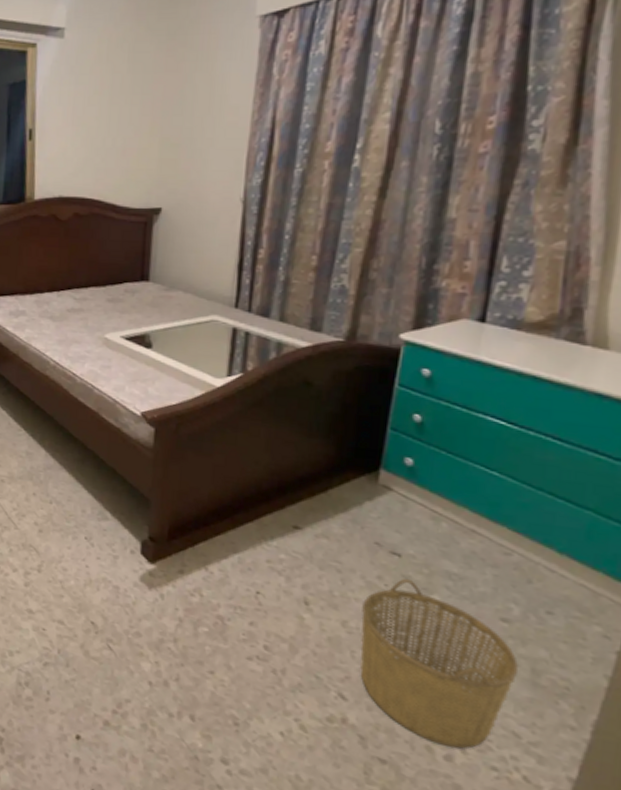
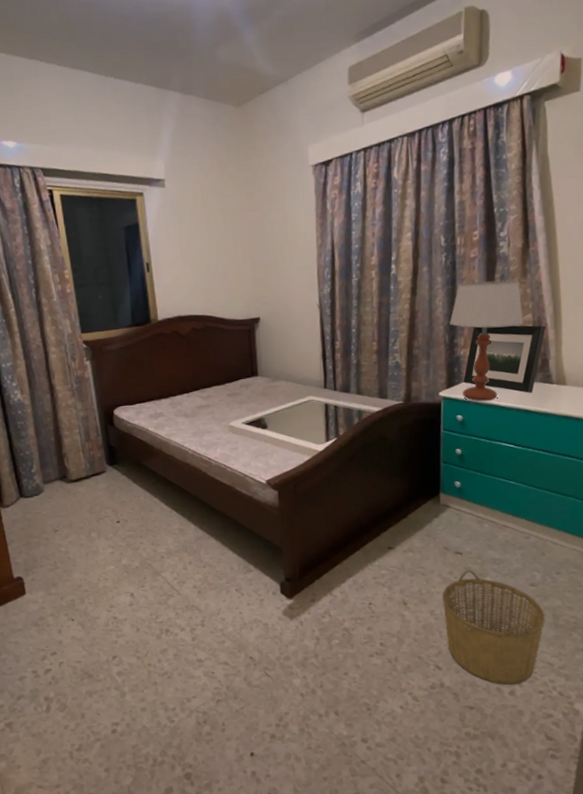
table lamp: none [430,187,553,357] -> present [449,280,523,402]
picture frame: none [439,250,588,353] -> present [463,325,546,393]

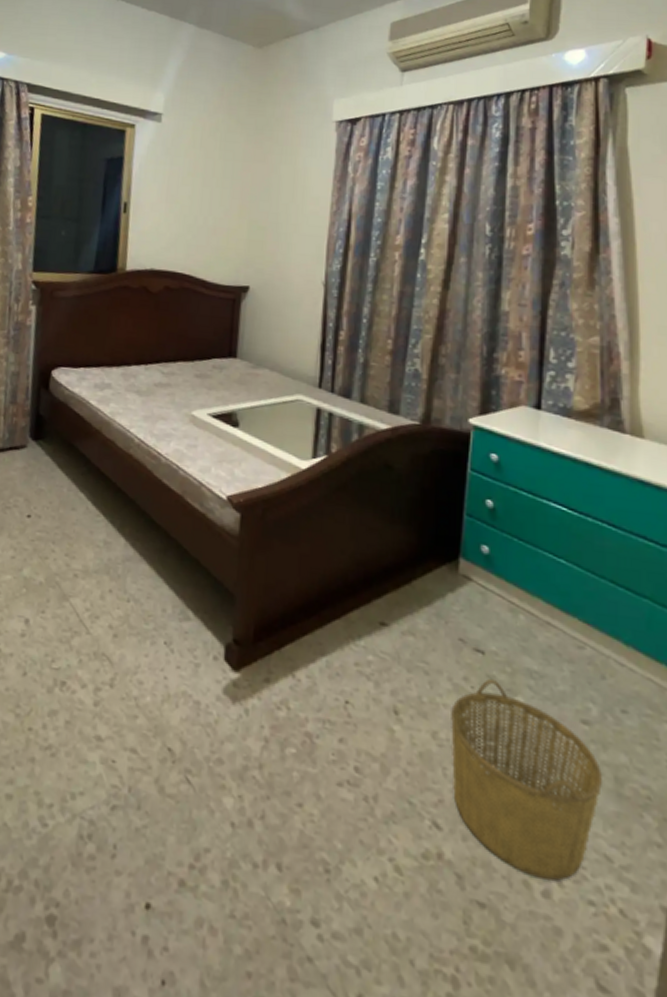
table lamp: present [449,280,523,402] -> none [489,284,587,443]
picture frame: present [463,325,546,393] -> none [502,341,619,441]

